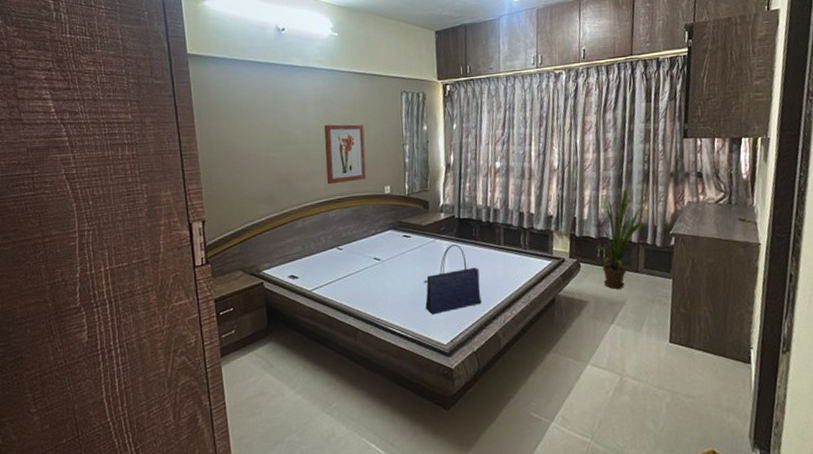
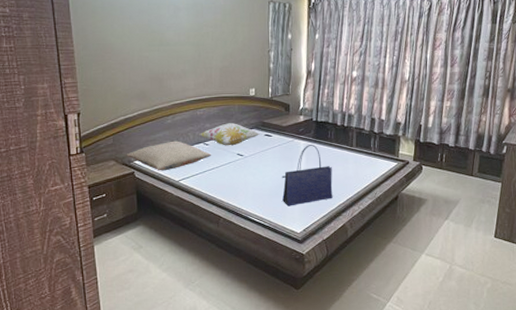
pillow: none [254,246,347,281] -> present [126,141,212,171]
wall art: present [324,124,366,185] -> none [195,28,233,85]
decorative pillow: none [332,224,398,250] -> present [199,123,260,146]
house plant: present [589,187,646,289] -> none [434,99,484,190]

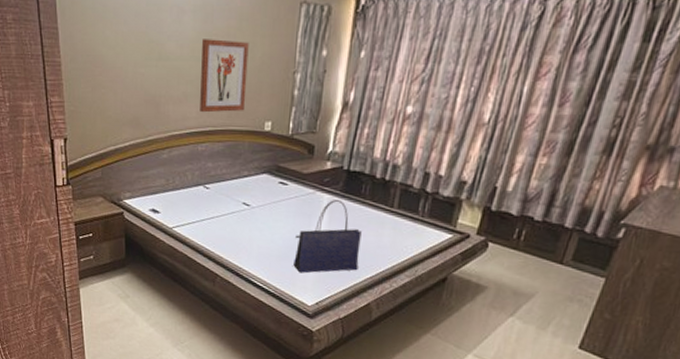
pillow: present [126,141,212,171] -> none [115,180,213,215]
wall art: none [195,28,233,85] -> present [200,39,249,113]
decorative pillow: present [199,123,260,146] -> none [199,163,273,193]

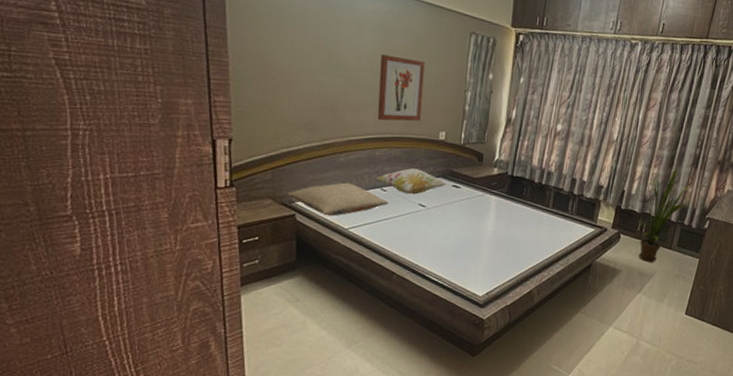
pillow: none [115,180,213,215] -> present [286,182,390,216]
decorative pillow: none [199,163,273,193] -> present [376,168,447,195]
tote bag: present [293,200,362,273] -> none [466,201,524,267]
house plant: none [511,156,599,279] -> present [636,168,691,262]

